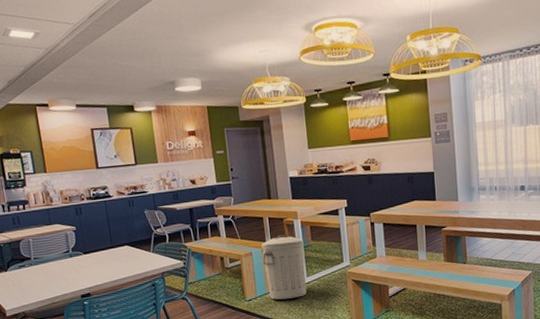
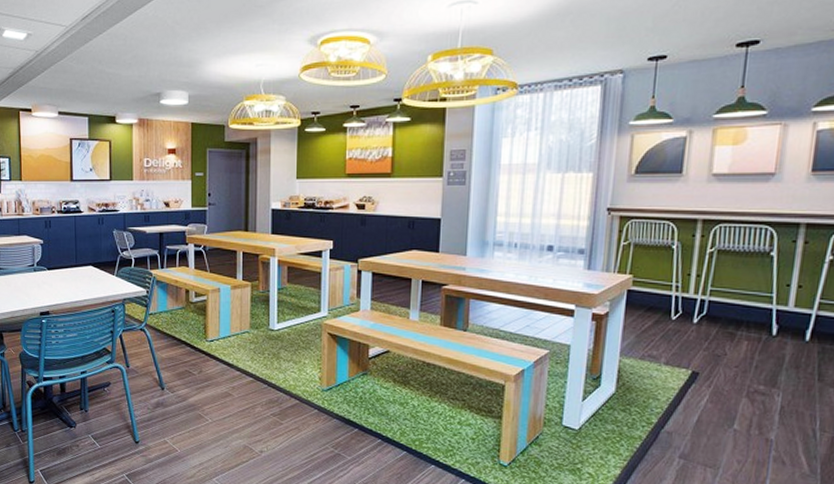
trash can: present [262,234,307,300] -> none [232,273,278,345]

